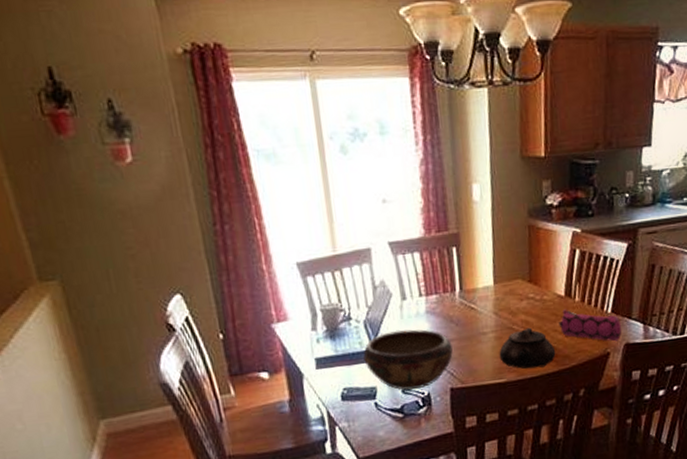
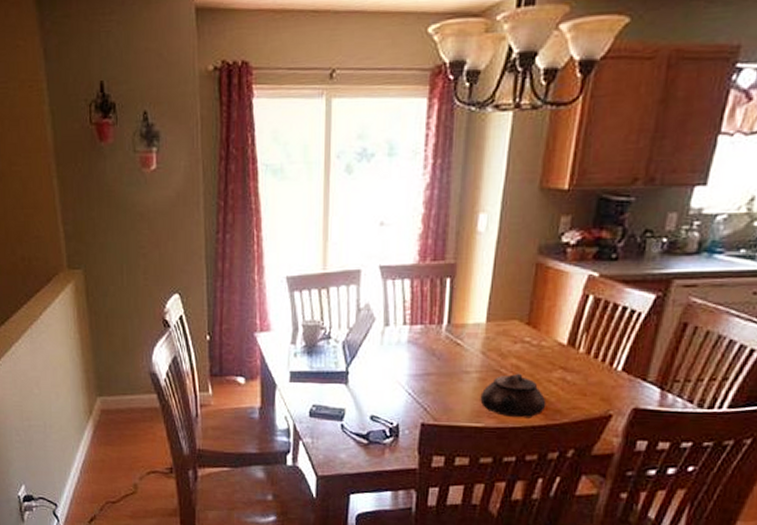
decorative bowl: present [363,329,453,390] -> none [337,355,430,418]
pencil case: present [559,309,621,342] -> none [554,359,632,404]

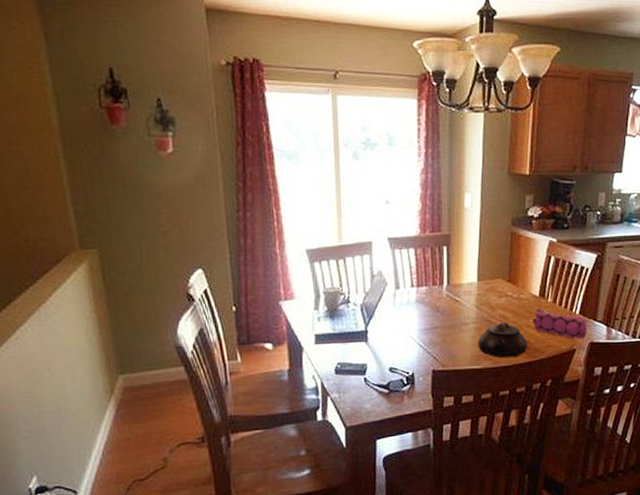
pencil case: none [554,359,632,404] -> present [532,308,587,340]

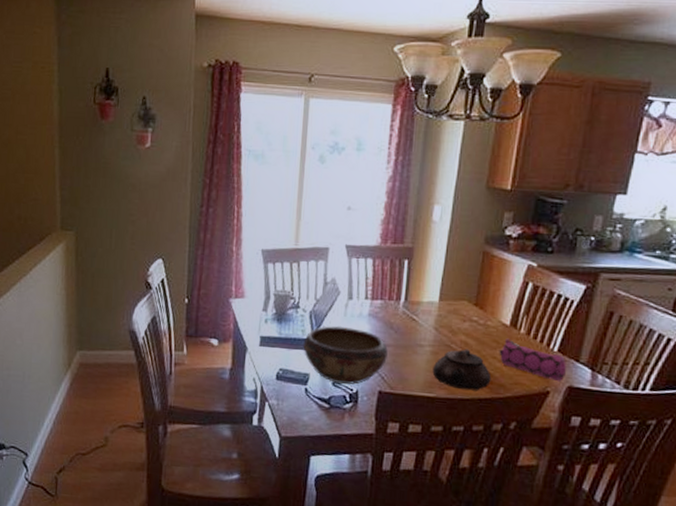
decorative bowl: none [357,315,437,369] -> present [303,325,388,385]

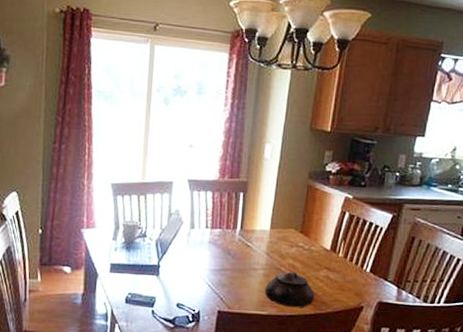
decorative bowl: present [303,325,388,385] -> none [150,252,226,305]
pencil case: present [499,338,566,382] -> none [321,261,377,298]

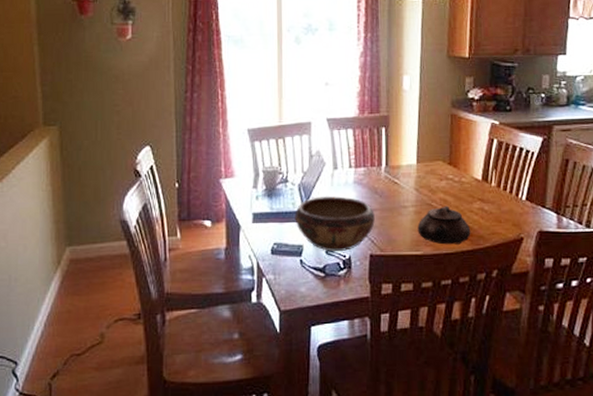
decorative bowl: none [150,252,226,305] -> present [295,195,375,251]

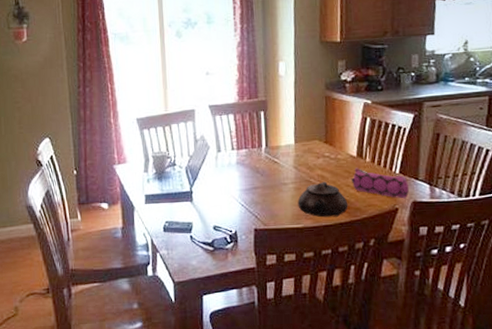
decorative bowl: present [295,195,375,251] -> none [183,176,258,227]
pencil case: none [475,192,535,228] -> present [351,168,409,199]

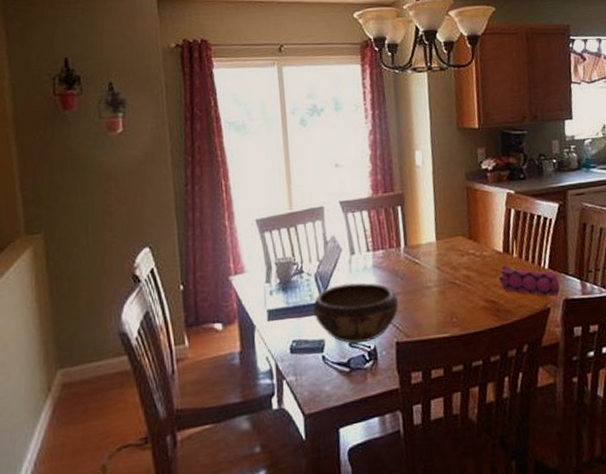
decorative bowl: none [183,176,258,227] -> present [313,283,399,343]
teapot: present [297,181,348,218] -> none [442,282,498,324]

